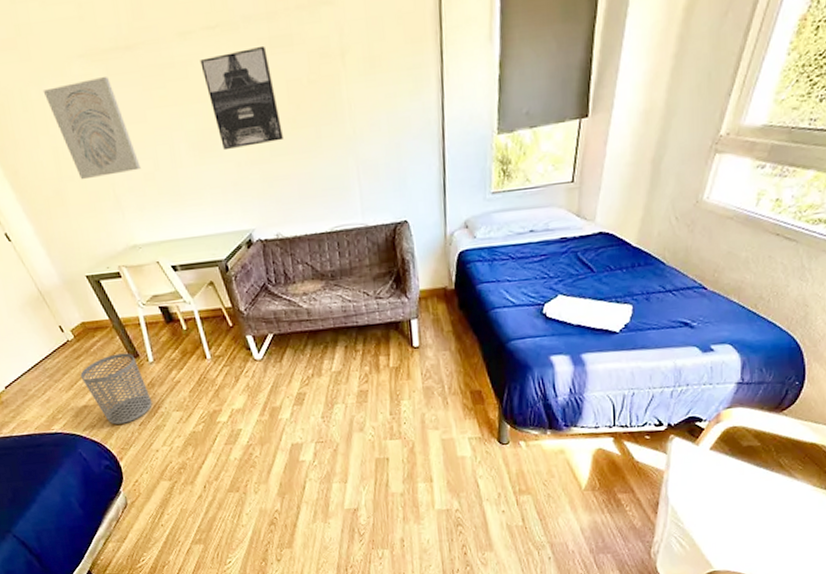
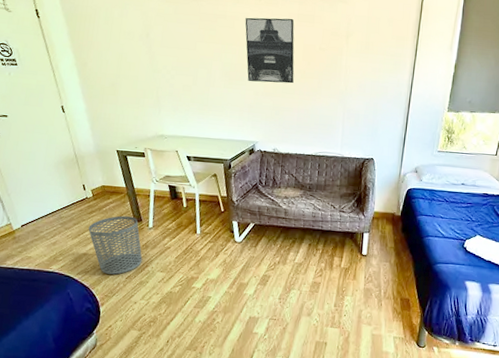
wall art: present [42,77,141,180] -> none [123,12,183,82]

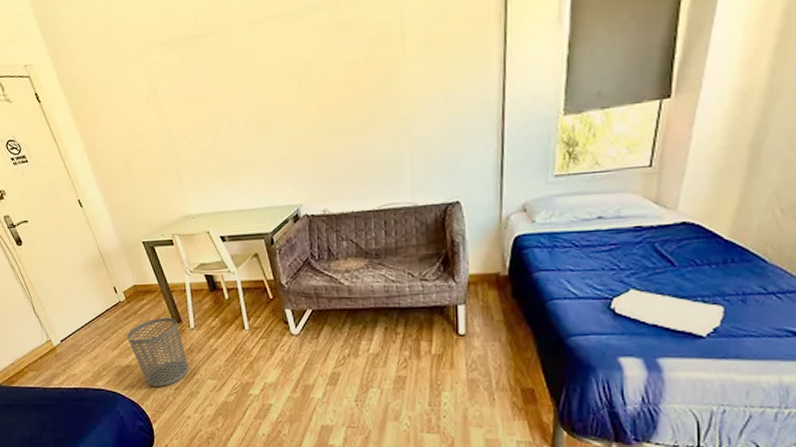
wall art: present [245,17,295,84] -> none [265,31,337,129]

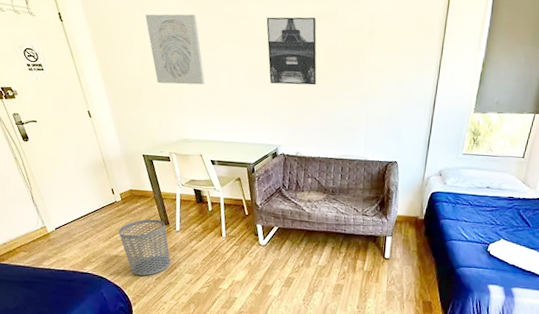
wall art: none [125,62,202,154] -> present [145,14,205,85]
wall art: none [265,31,337,129] -> present [266,17,317,86]

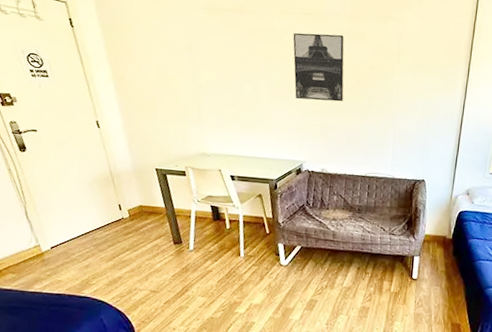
waste bin: present [118,219,171,276] -> none [124,237,182,299]
wall art: present [145,14,205,85] -> none [164,24,227,98]

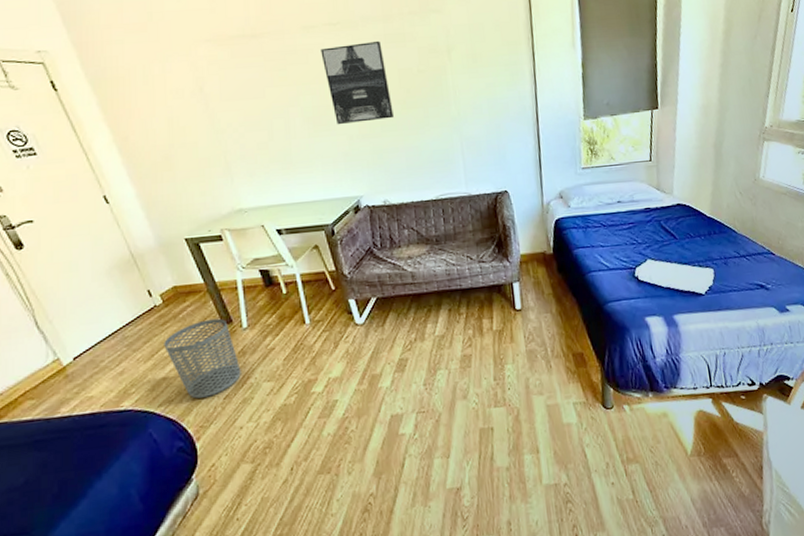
waste bin: none [124,237,182,299] -> present [164,318,241,399]

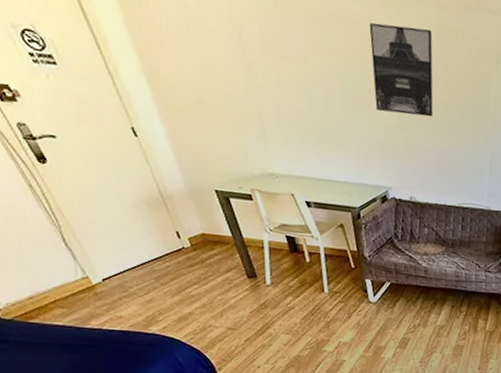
waste bin: present [164,318,241,399] -> none [191,270,262,337]

